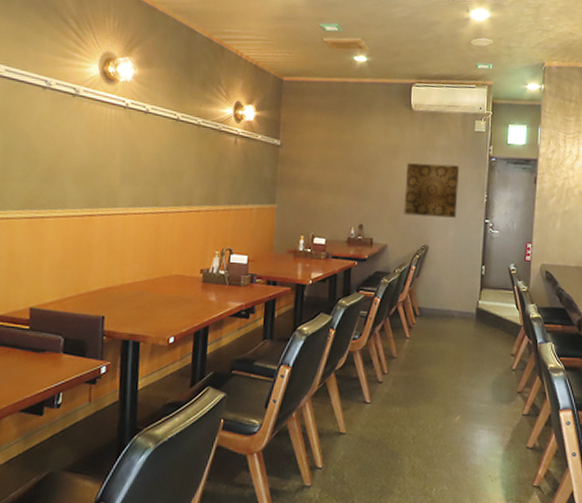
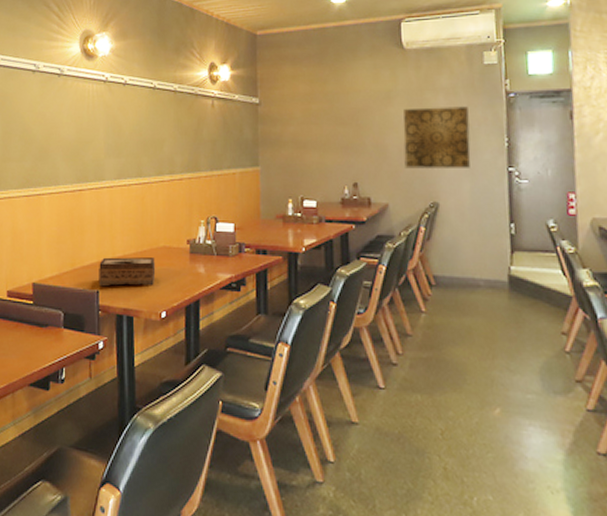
tissue box: none [104,283,167,313] -> present [98,257,156,287]

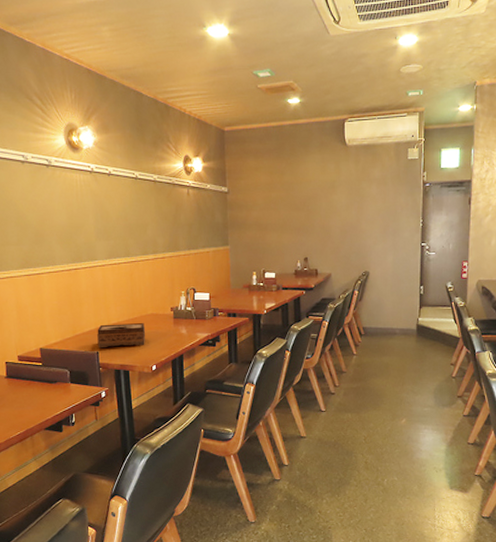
wall art: present [403,106,471,169] -> none [344,194,395,245]

